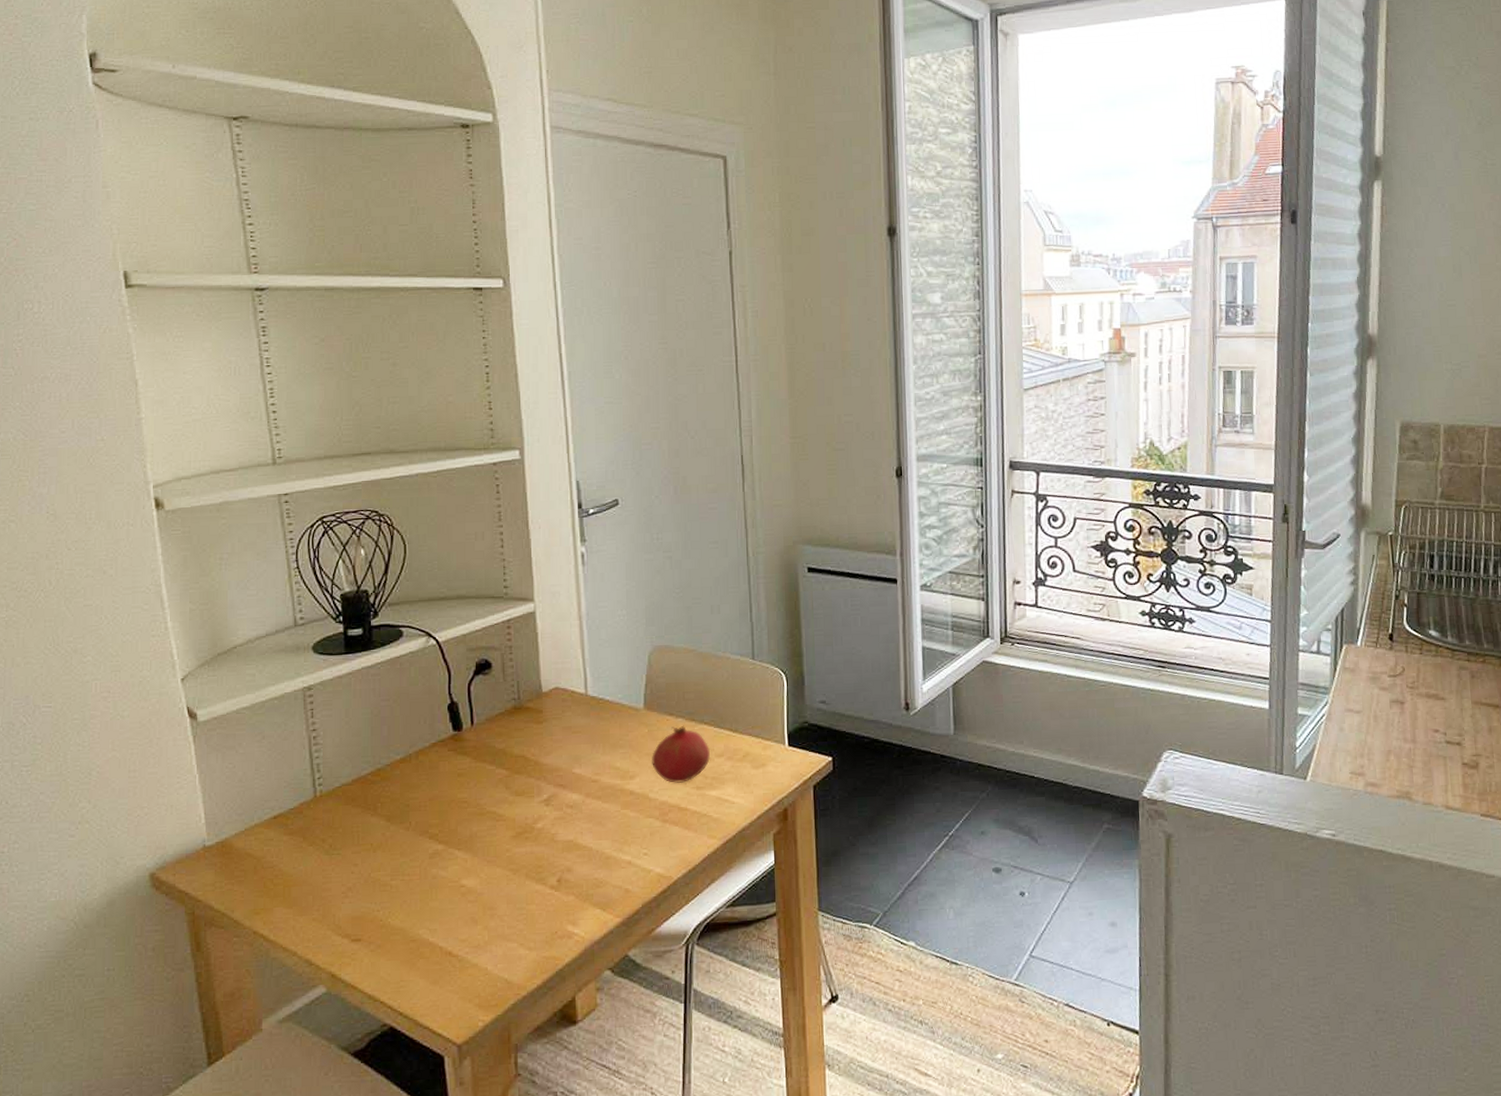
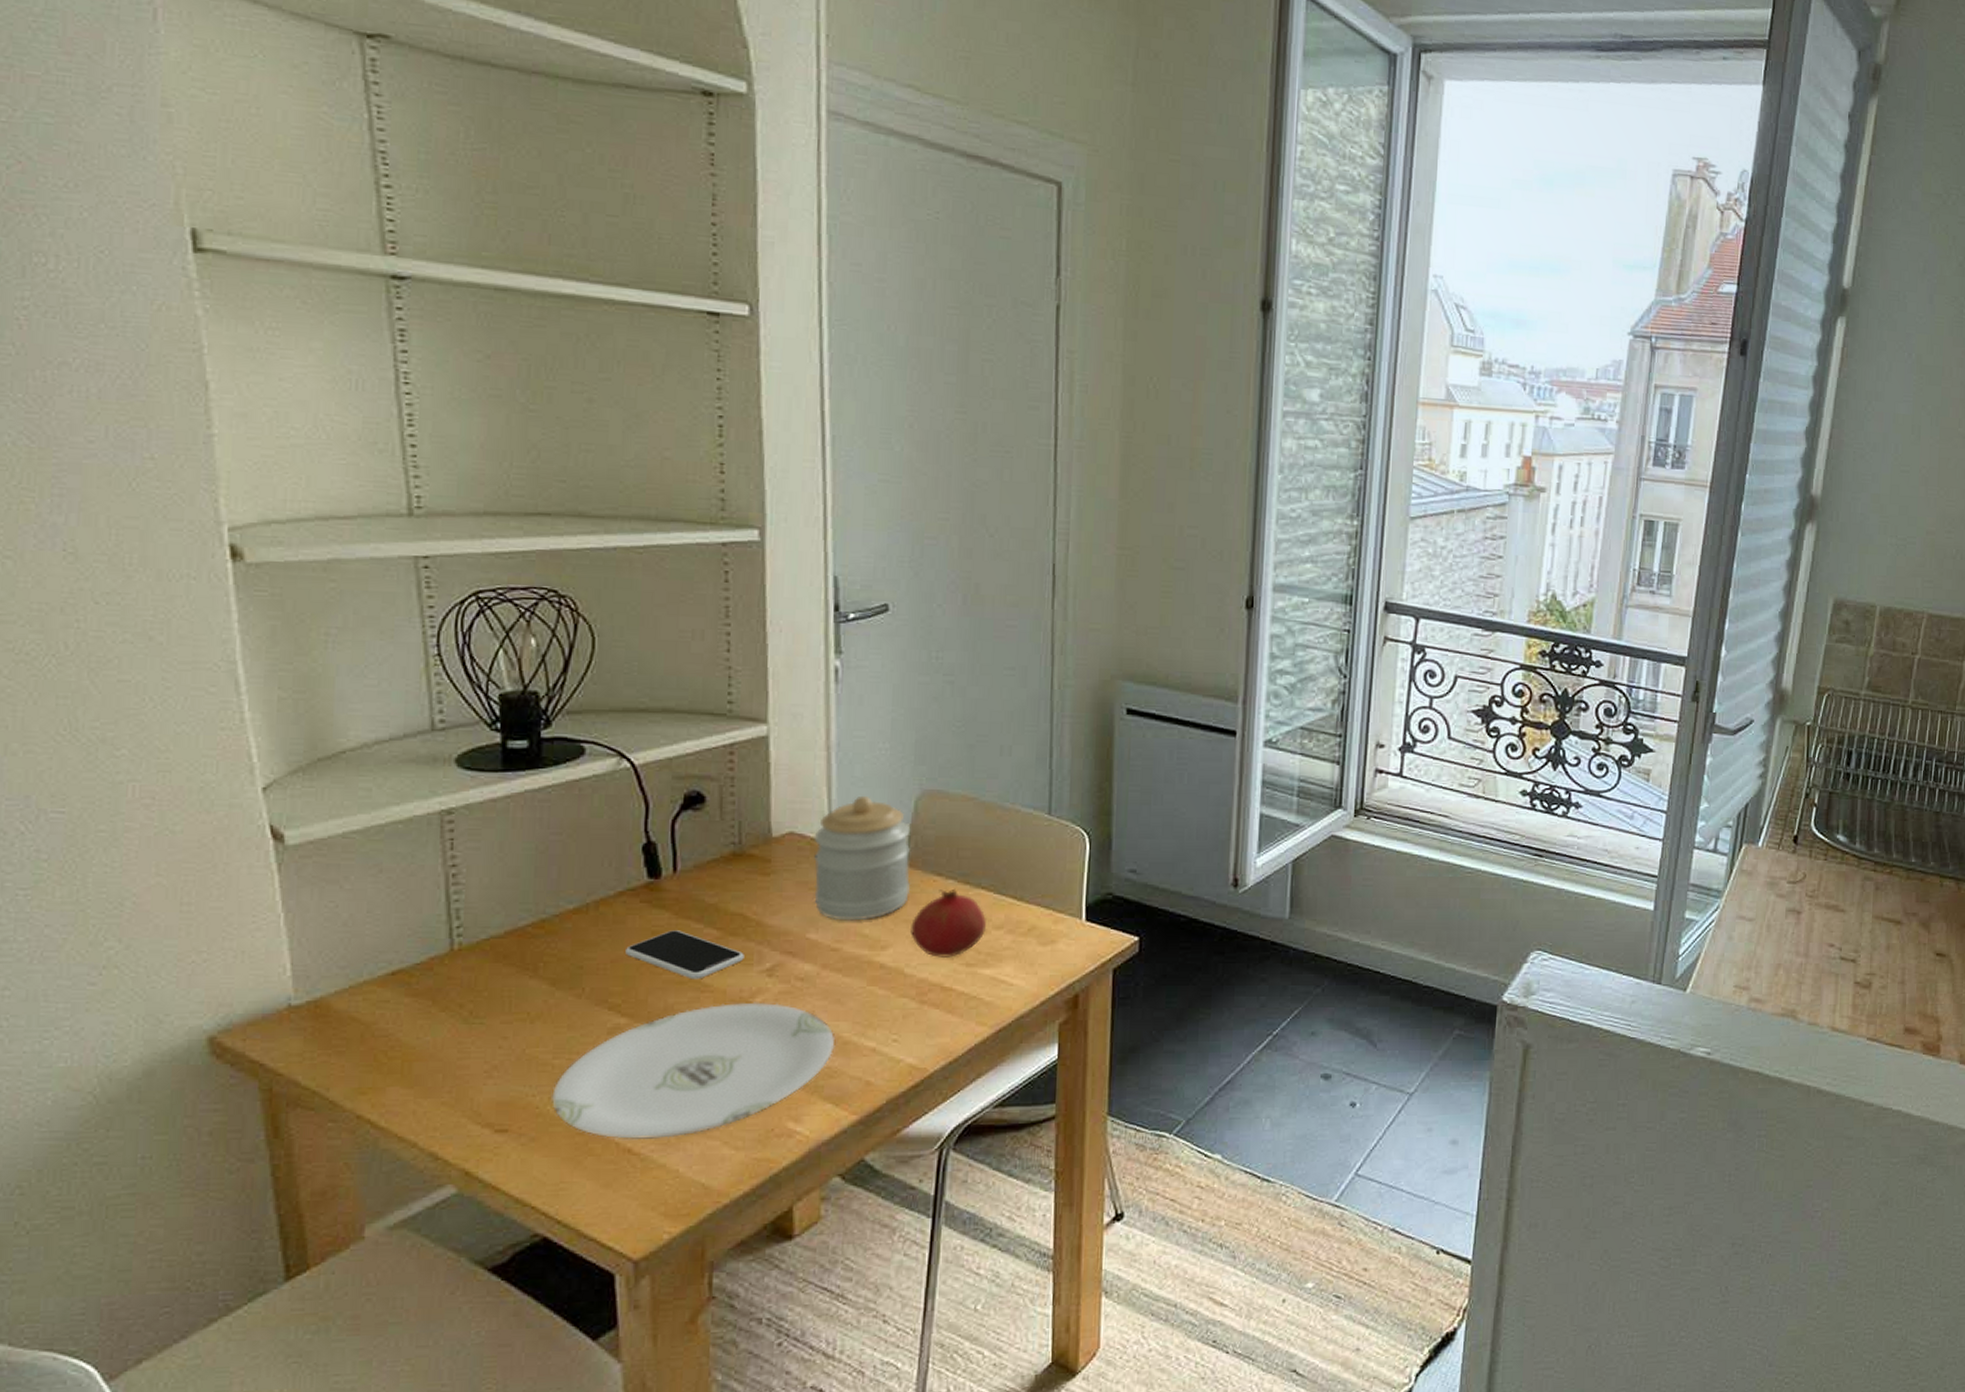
plate: none [391,827,600,944] -> present [552,1002,835,1139]
smartphone: none [439,772,527,811] -> present [625,930,744,980]
jar: none [573,654,650,757] -> present [813,795,911,921]

